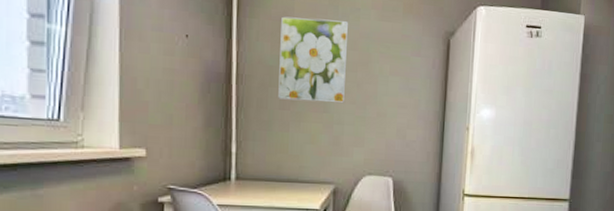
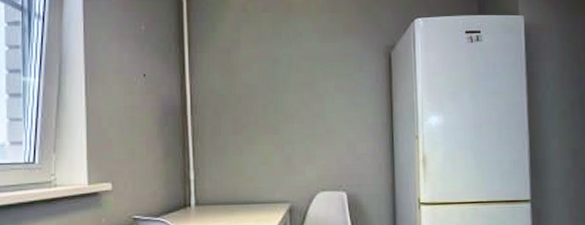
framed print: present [278,16,349,104] -> none [229,47,293,125]

